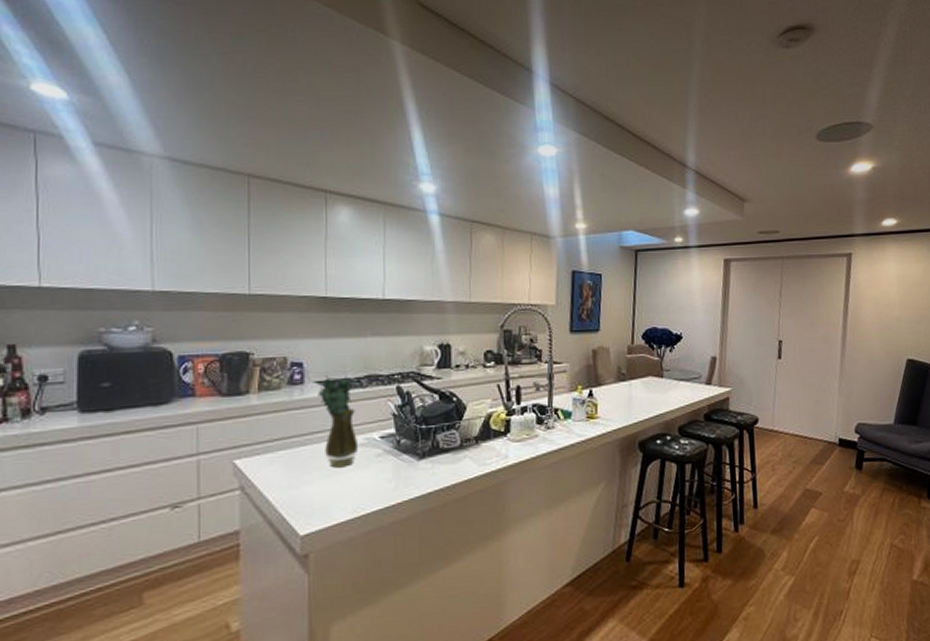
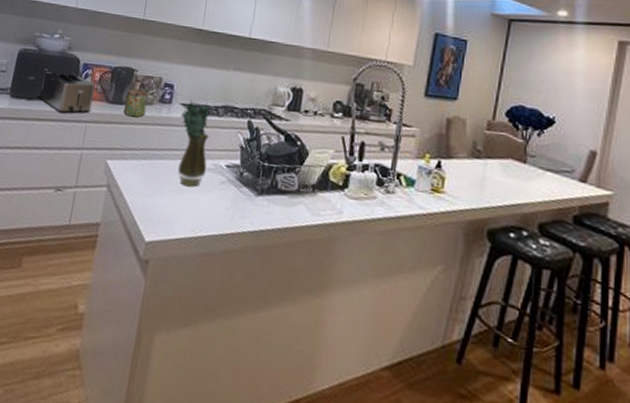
toaster: none [117,368,200,419] -> present [36,69,95,114]
canister: none [244,373,273,407] -> present [123,88,148,118]

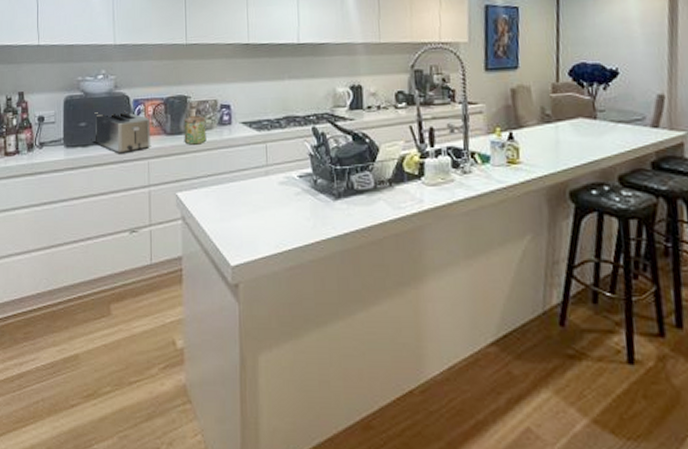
vase: present [178,99,211,188] -> none [243,116,280,204]

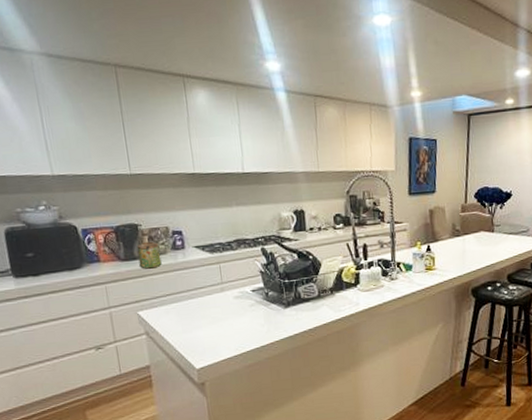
toaster: present [91,111,150,154] -> none [41,240,106,281]

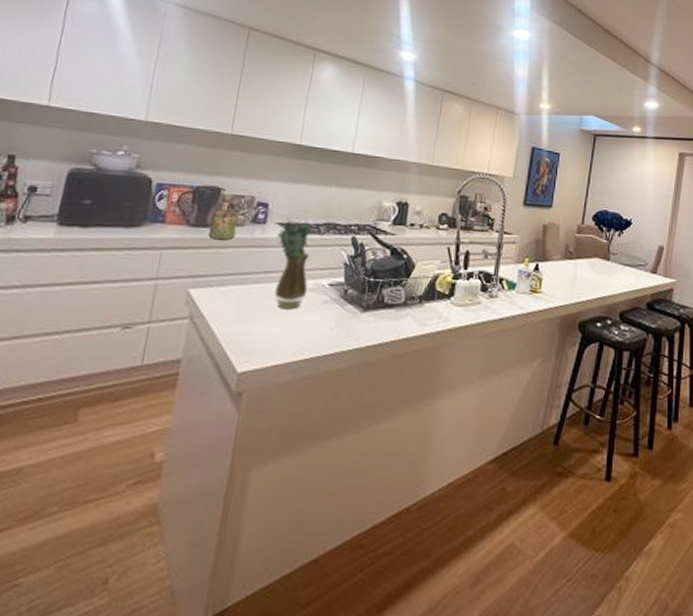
vase: none [197,240,235,316] -> present [274,218,311,310]

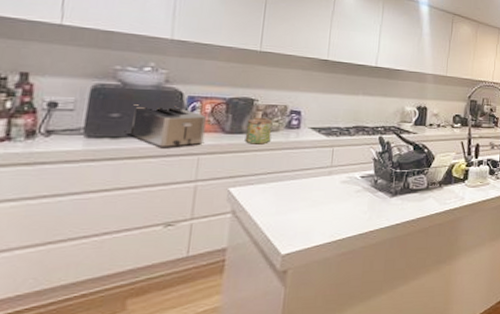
toaster: none [93,191,172,241] -> present [124,104,206,148]
vase: present [274,218,311,310] -> none [311,123,342,200]

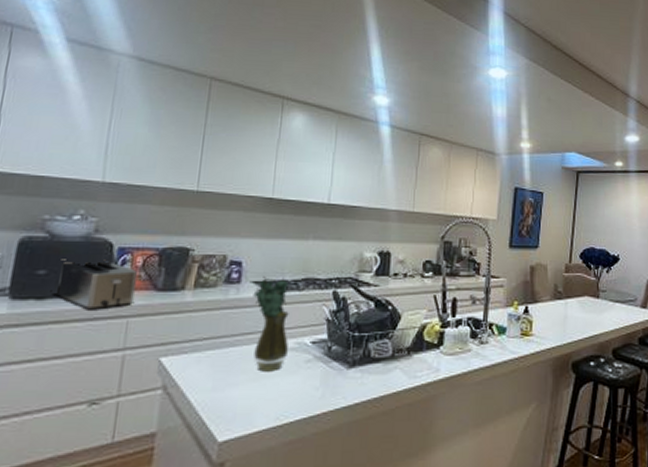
canister: present [245,117,273,145] -> none [178,270,210,304]
vase: none [311,123,342,200] -> present [253,275,289,372]

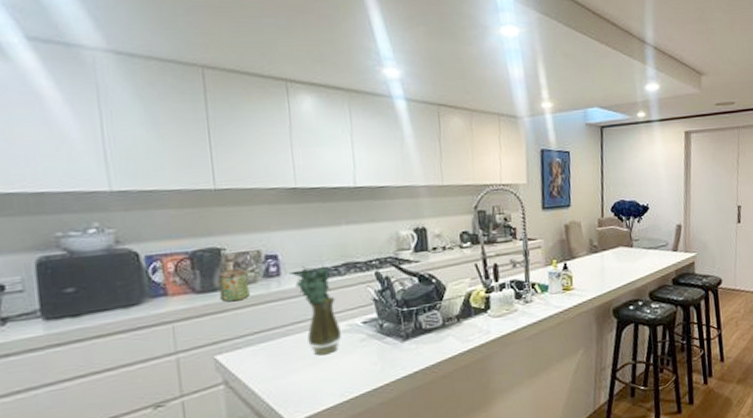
toaster: present [50,259,137,310] -> none [84,269,174,321]
canister: none [178,270,210,304] -> present [218,268,250,303]

